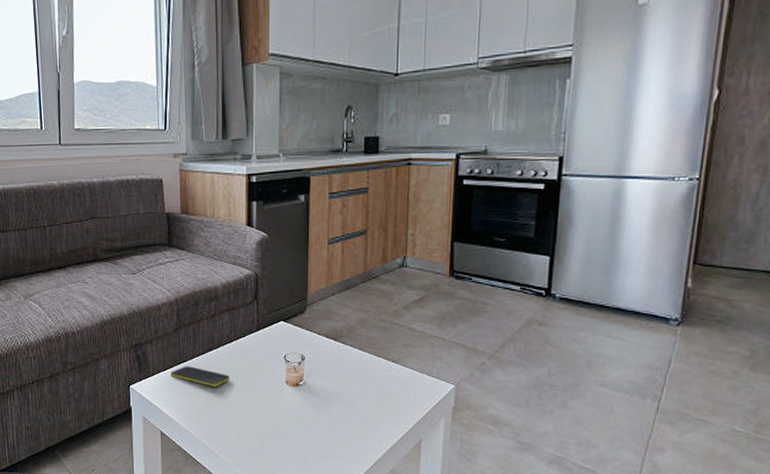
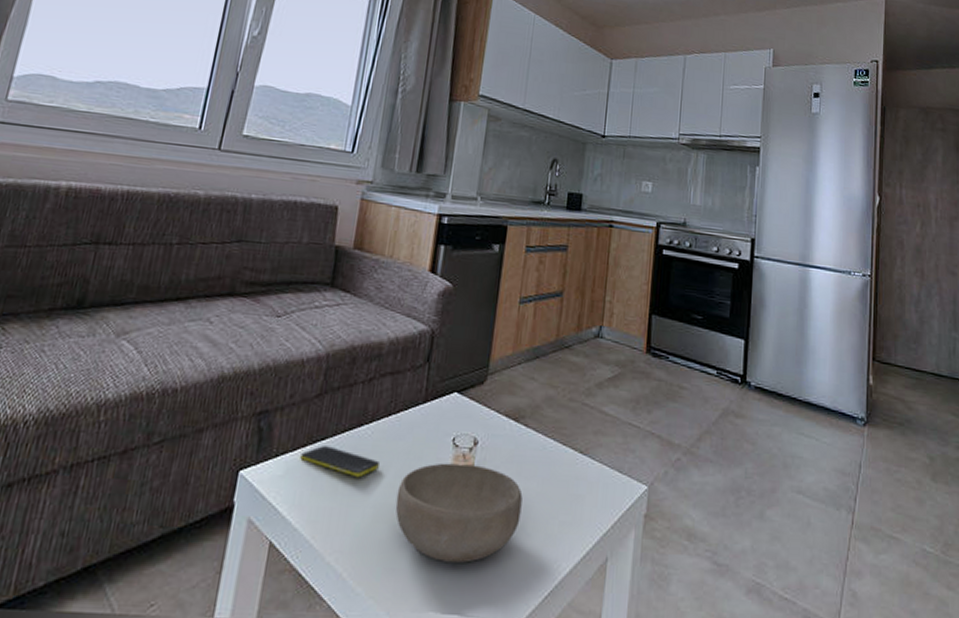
bowl: none [246,374,346,443] -> present [395,463,523,563]

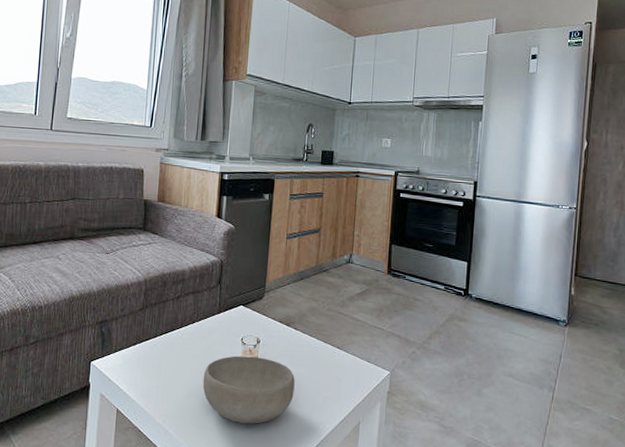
smartphone: present [300,446,379,478] -> none [132,344,189,366]

